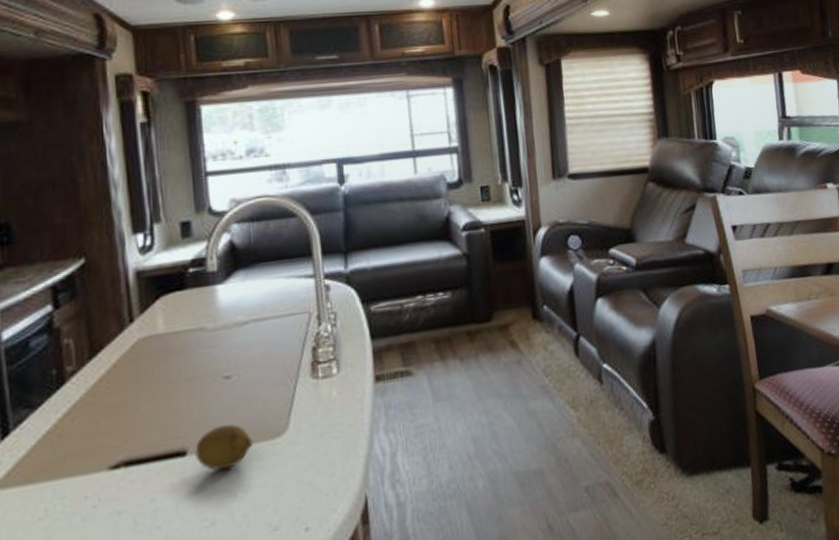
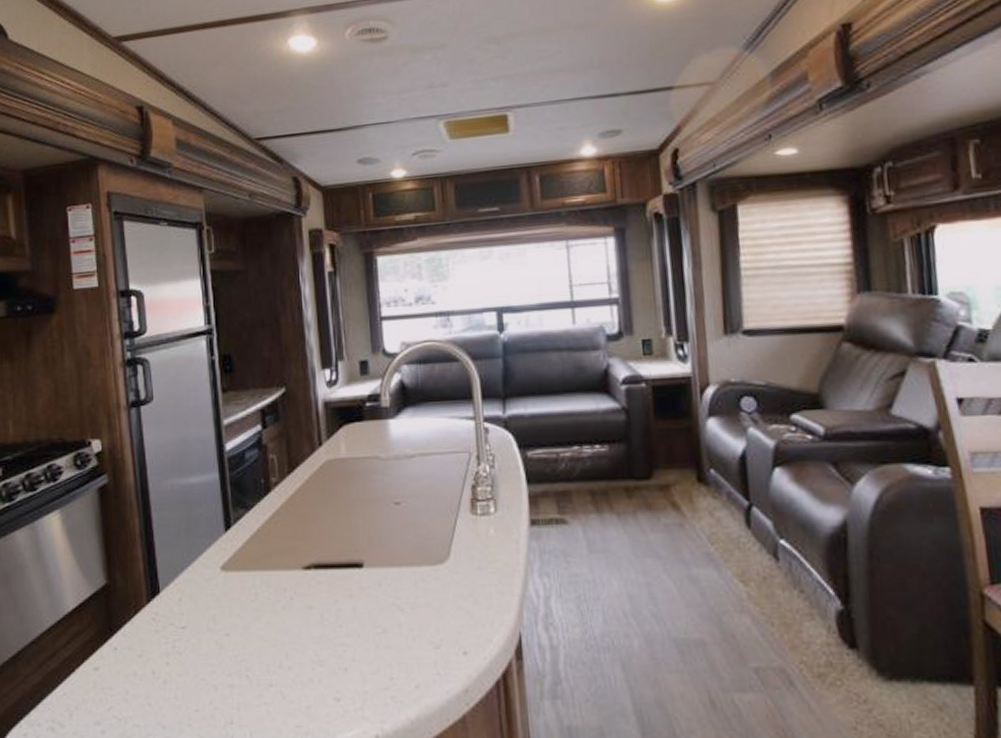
fruit: present [195,424,253,471] -> none [370,545,418,586]

